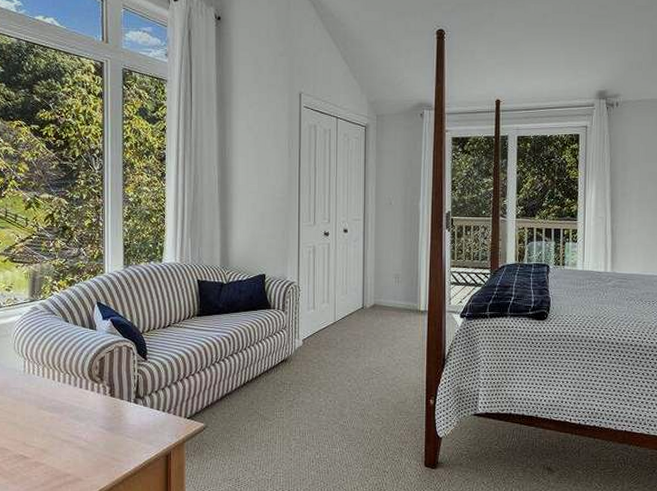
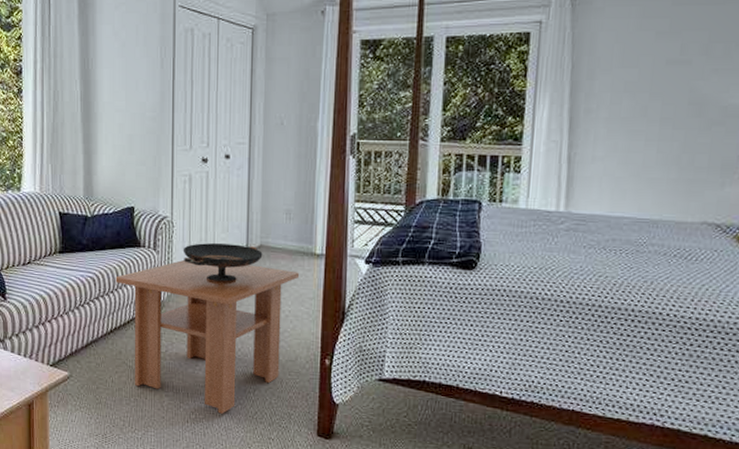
coffee table: none [248,319,408,453] -> present [115,260,300,414]
decorative bowl: none [308,304,376,338] -> present [183,243,263,283]

